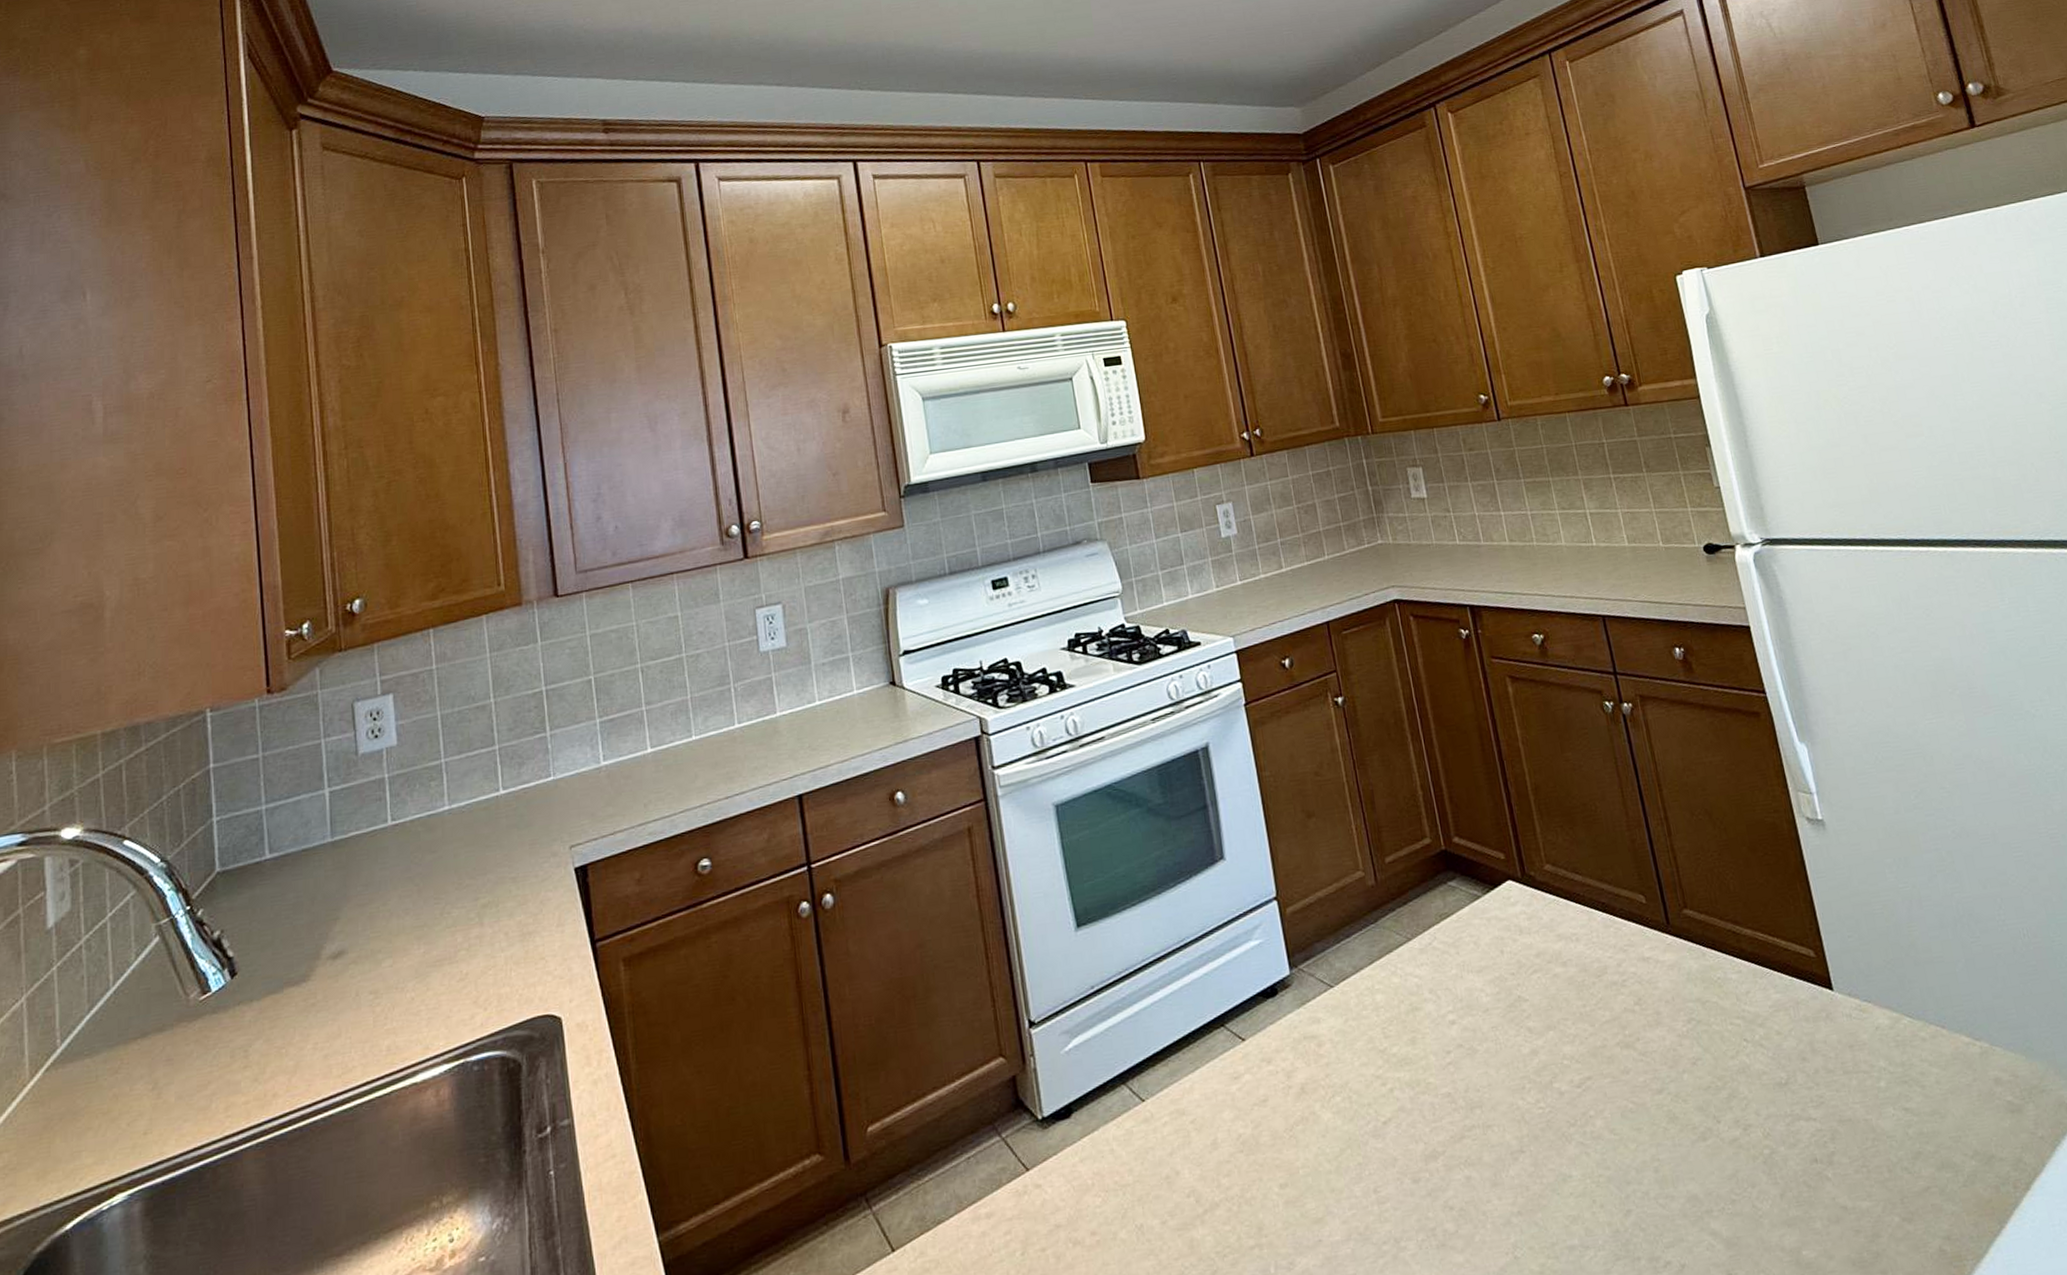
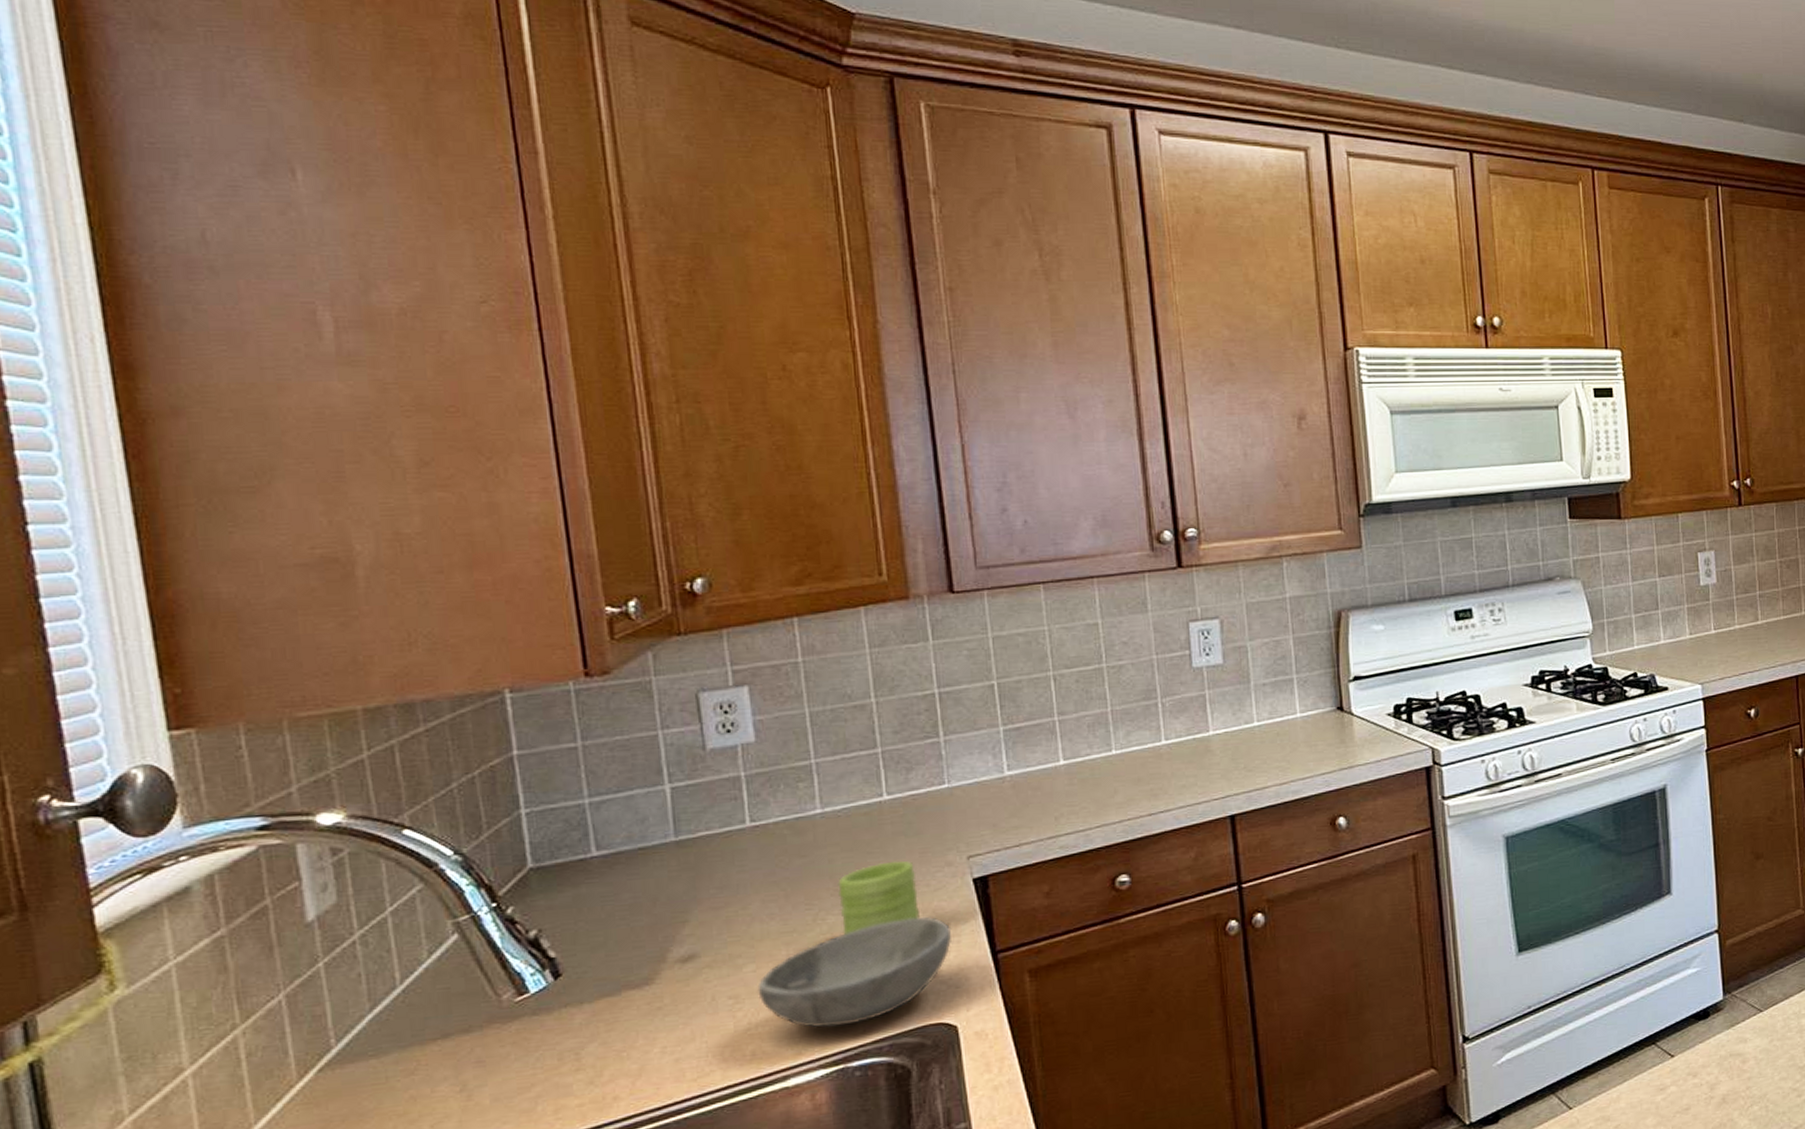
bowl: none [393,907,556,1022] -> present [757,917,951,1028]
mug: none [461,853,530,928] -> present [838,860,921,935]

